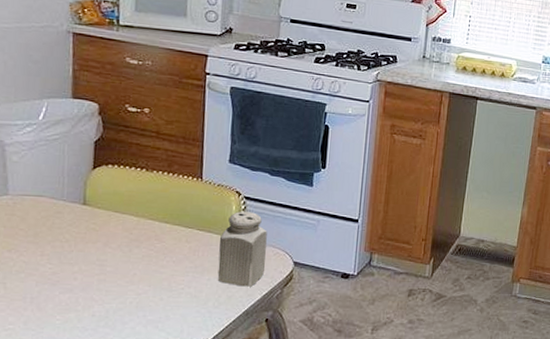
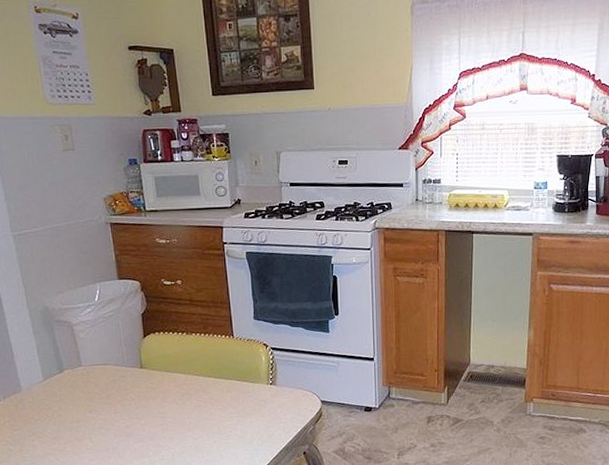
salt shaker: present [217,211,267,287] -> none [255,360,297,426]

